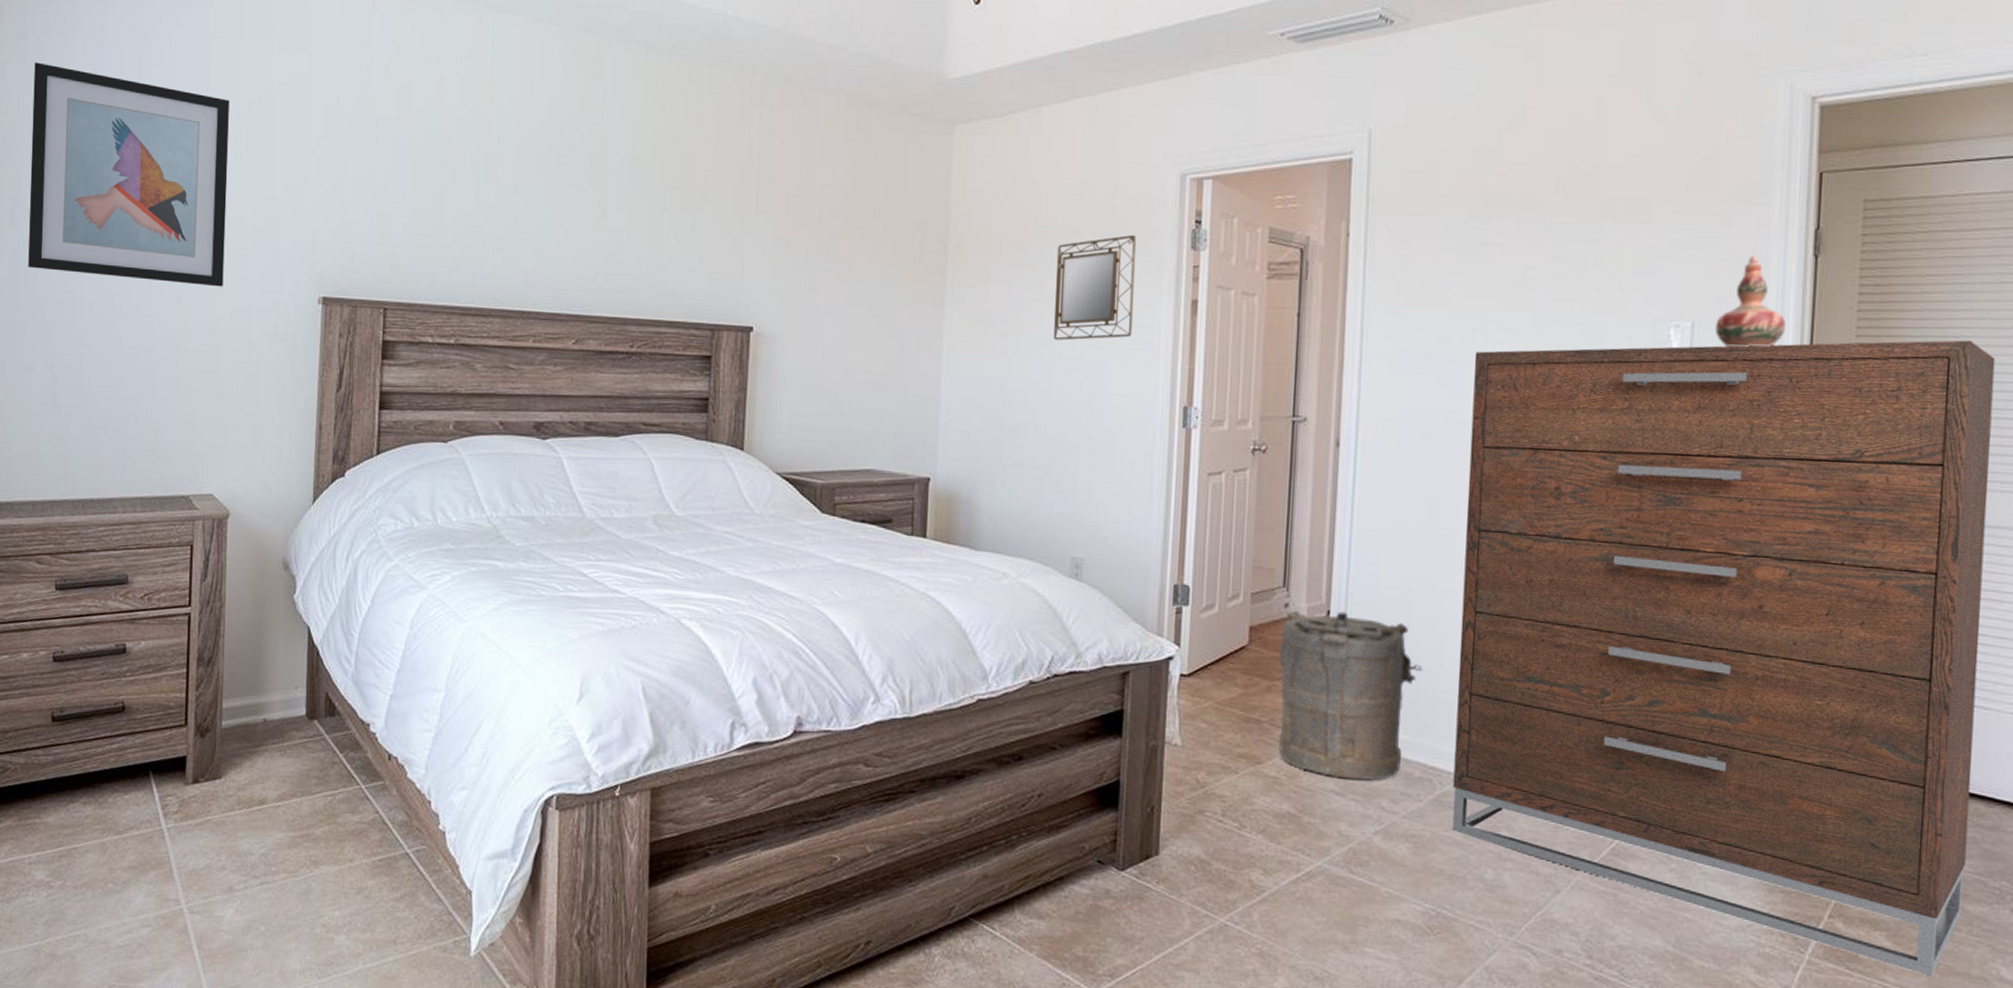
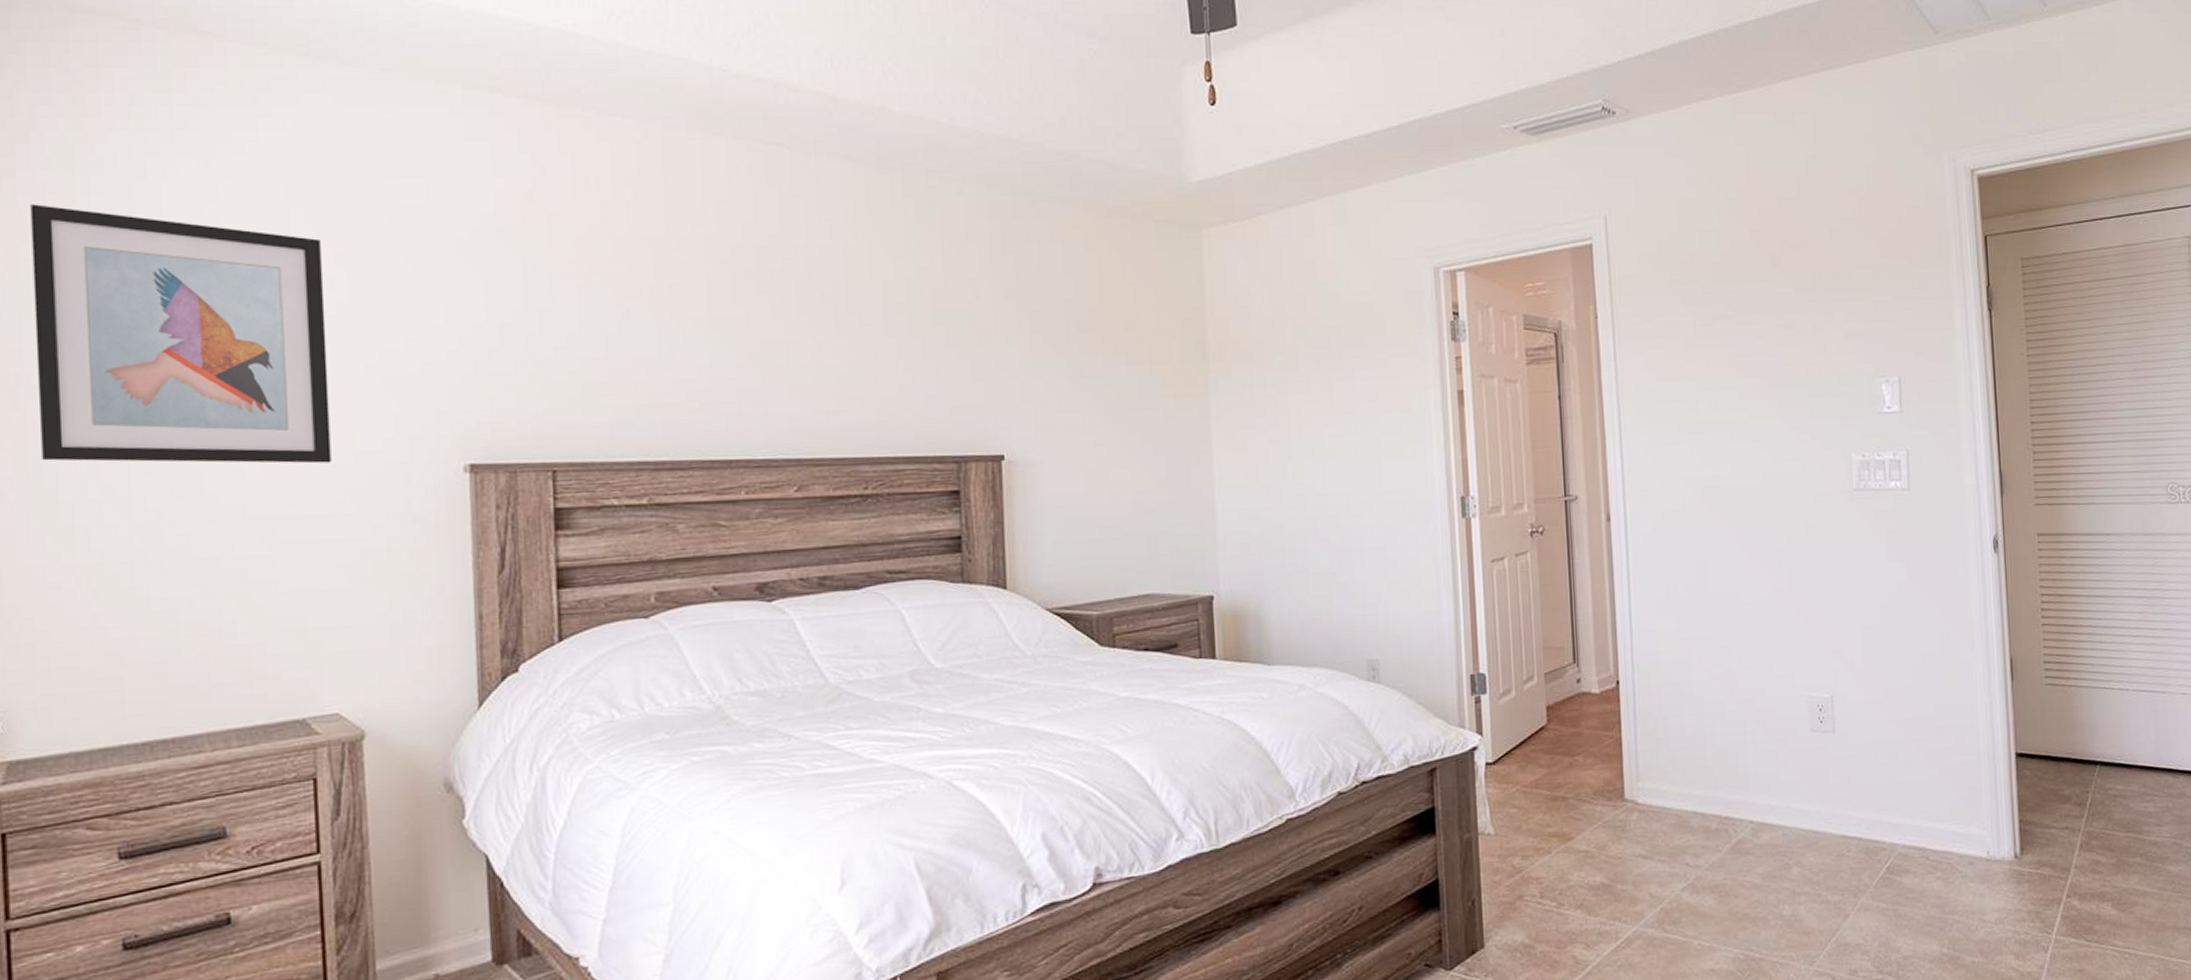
home mirror: present [1053,235,1137,341] -> none [1320,331,1403,442]
laundry hamper: present [1278,610,1423,780] -> none [1576,680,1708,842]
dresser: present [1451,340,1996,977] -> none [1721,375,2165,935]
decorative vase: present [1715,254,1787,348] -> none [1917,312,1974,397]

